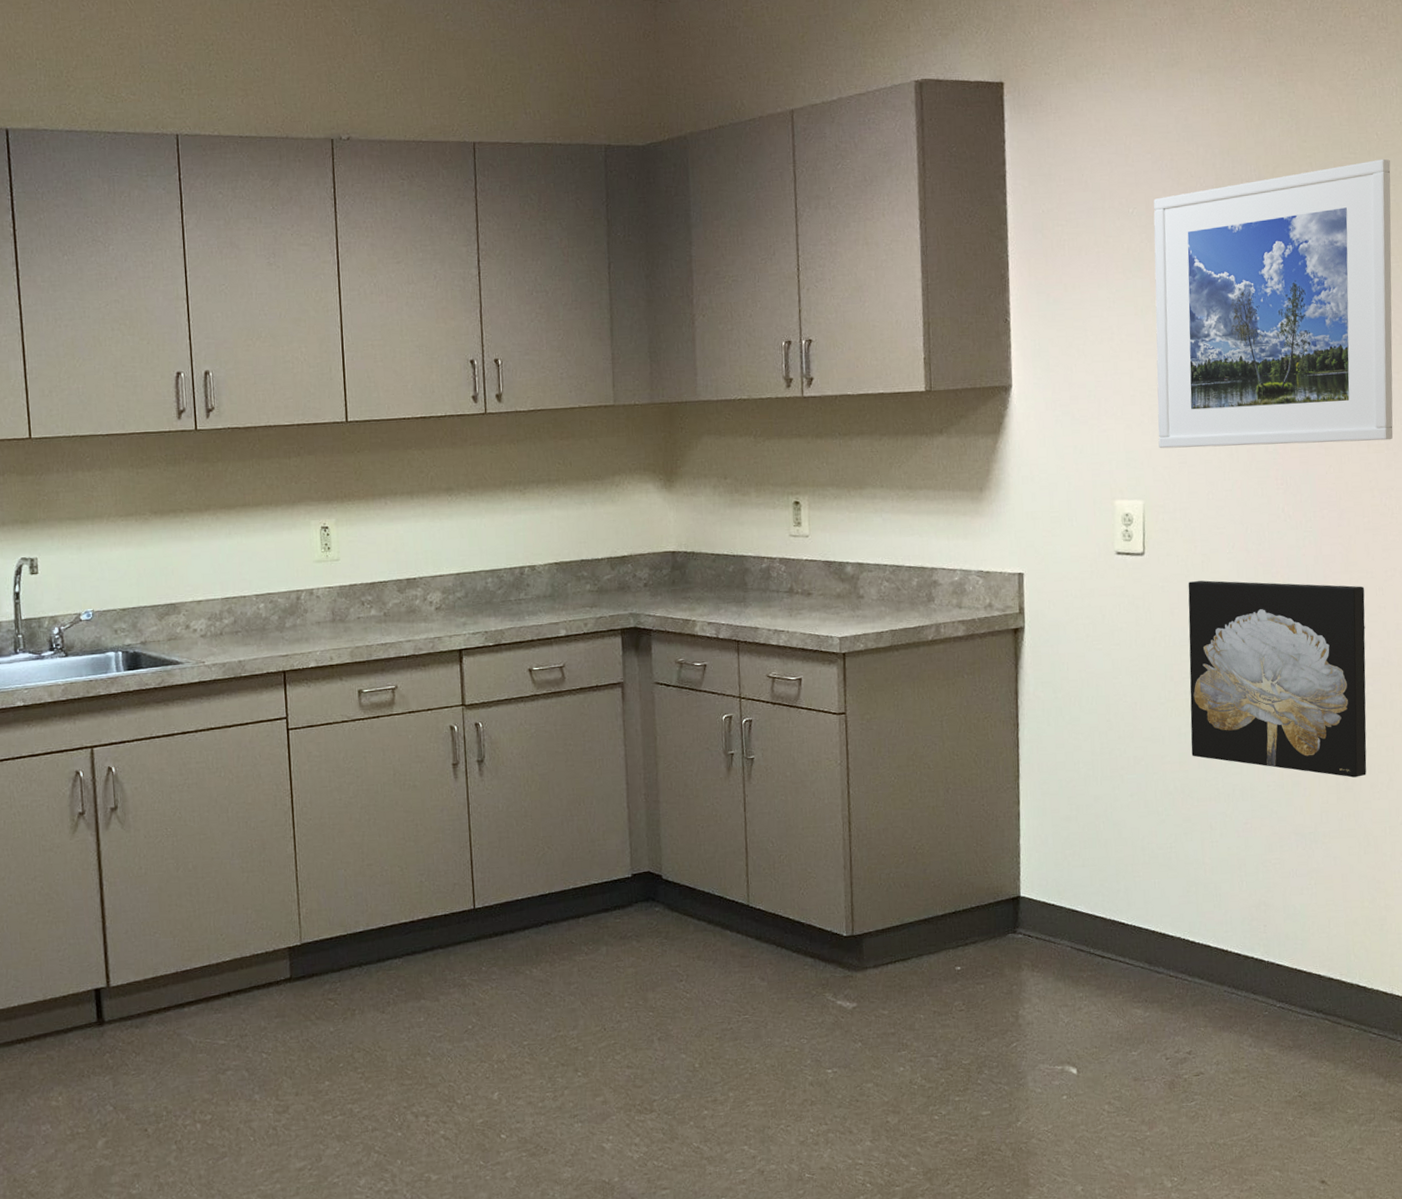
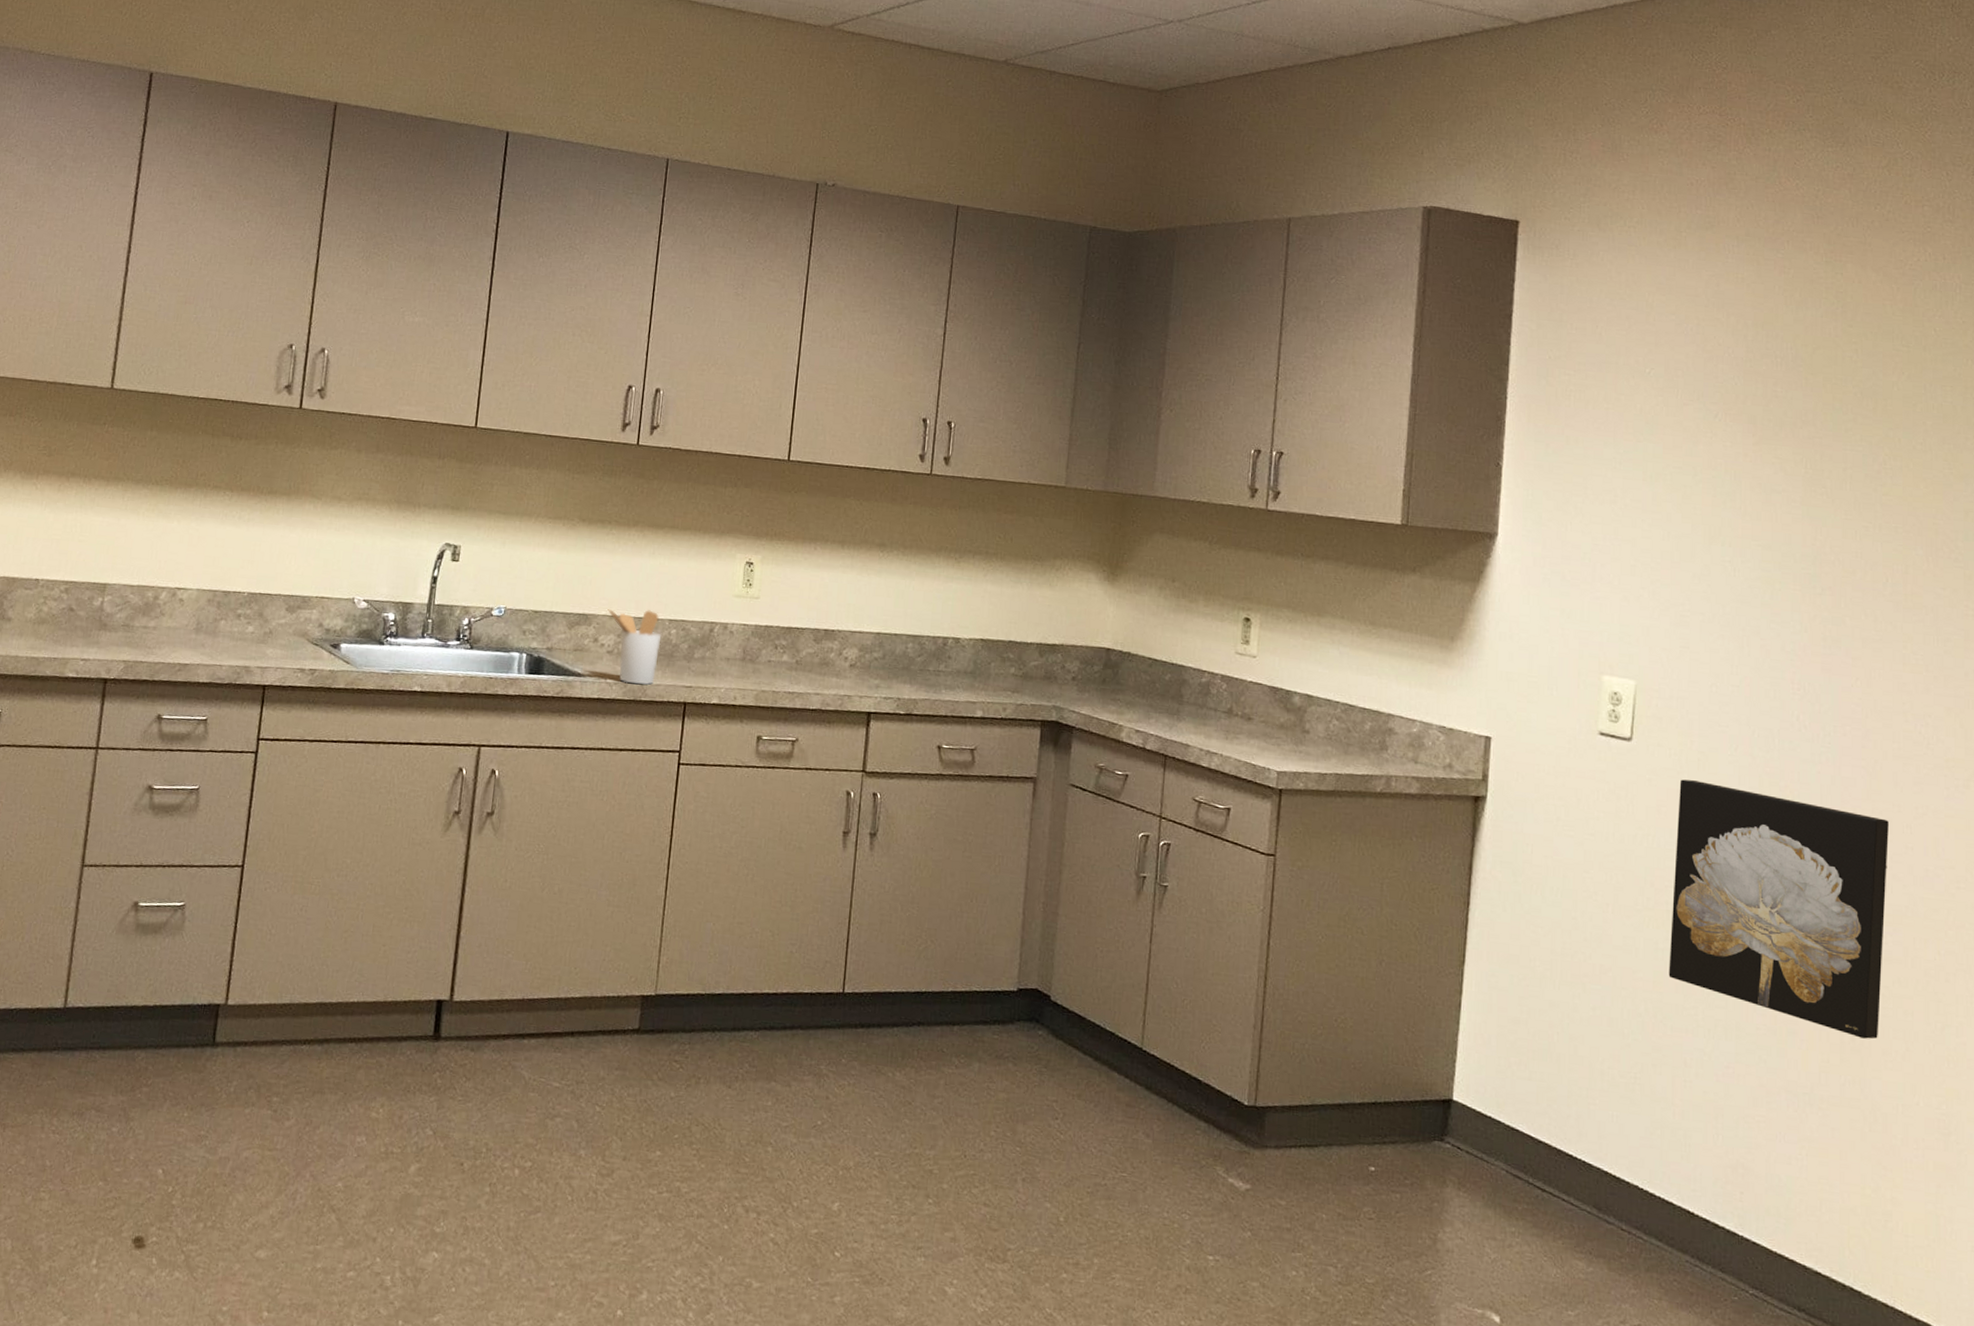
utensil holder: none [194,589,252,663] -> present [607,608,662,685]
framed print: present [1153,158,1393,449] -> none [1658,356,1949,662]

